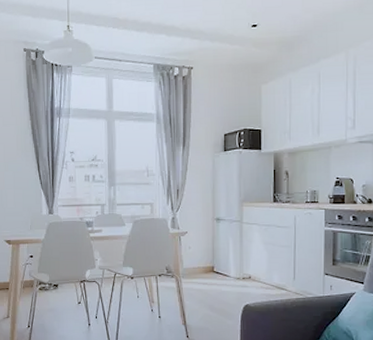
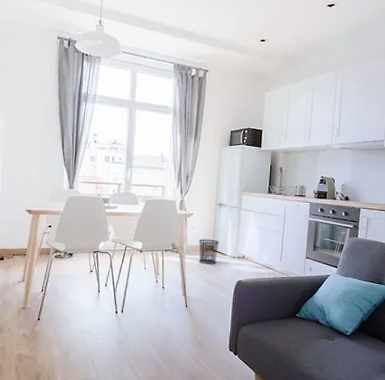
waste bin: none [196,259,220,287] -> present [199,239,219,264]

